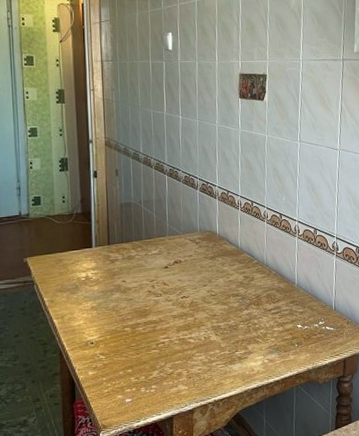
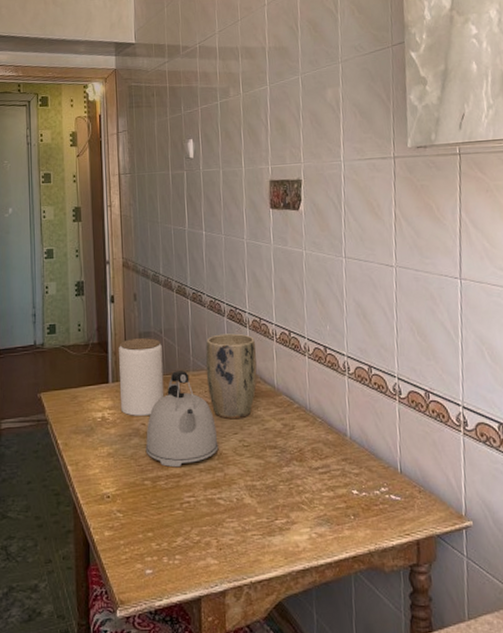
jar: none [101,208,143,275] -> present [119,338,165,416]
kettle: none [126,235,190,316] -> present [145,370,219,468]
plant pot: none [180,203,224,274] -> present [205,333,257,419]

